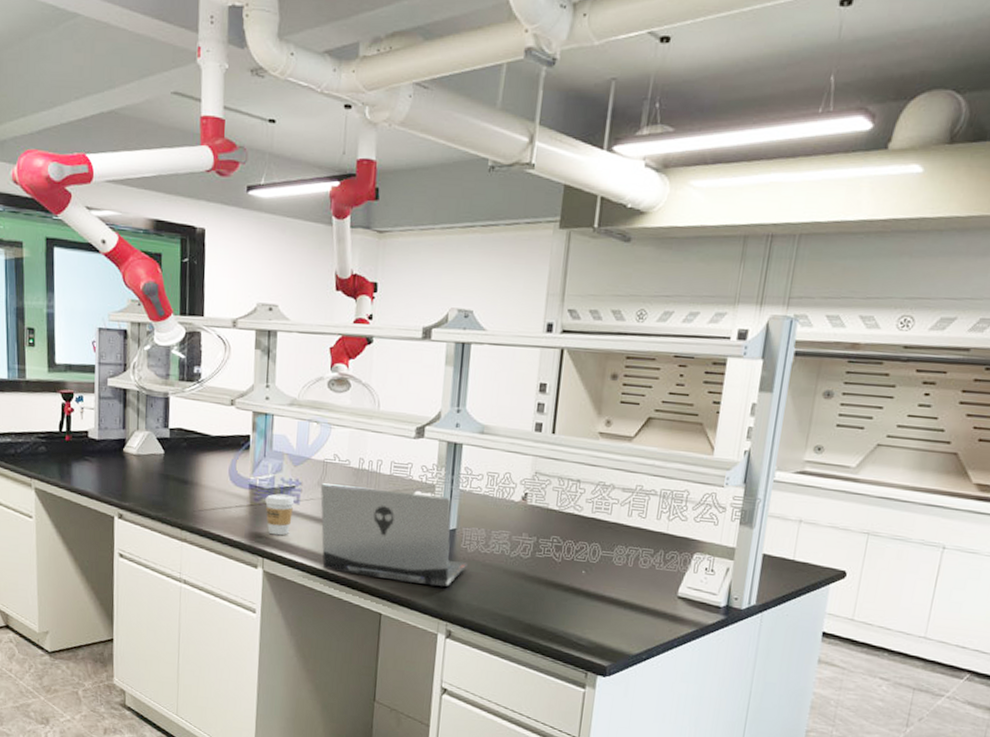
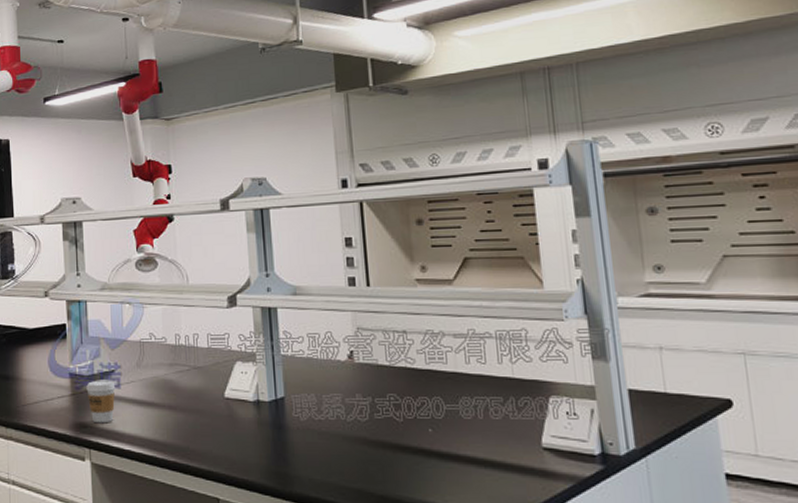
laptop computer: present [320,483,467,586] -> none [139,363,303,462]

